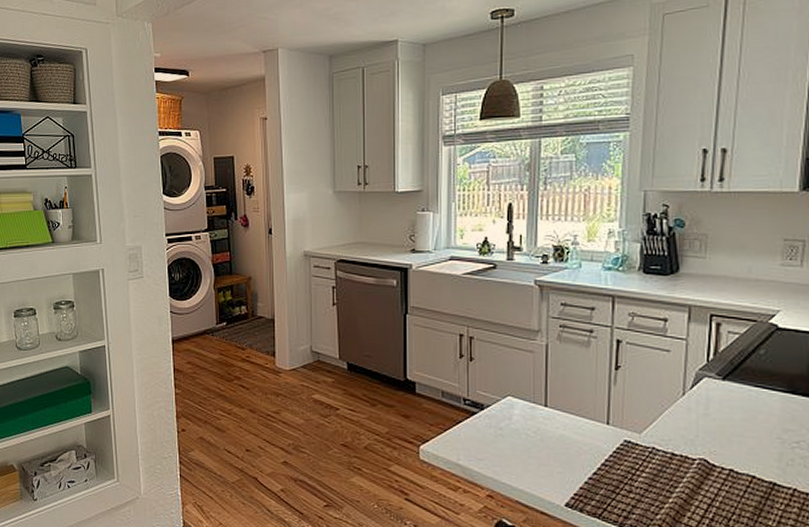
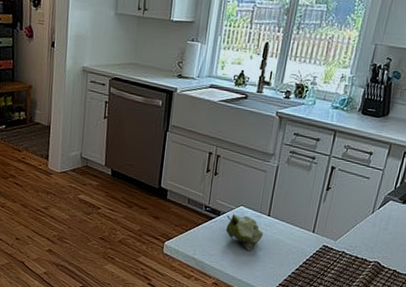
fruit: none [492,407,543,453] -> present [226,214,264,251]

